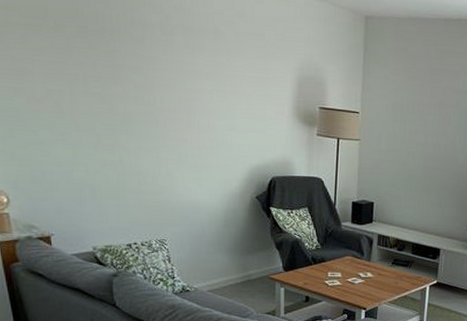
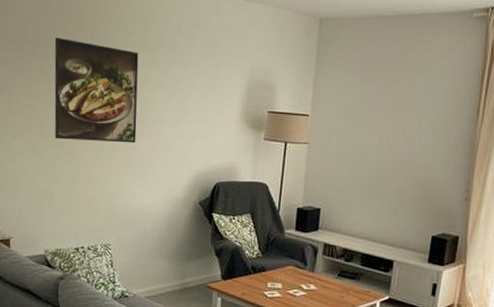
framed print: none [80,15,184,136] -> present [54,37,139,143]

